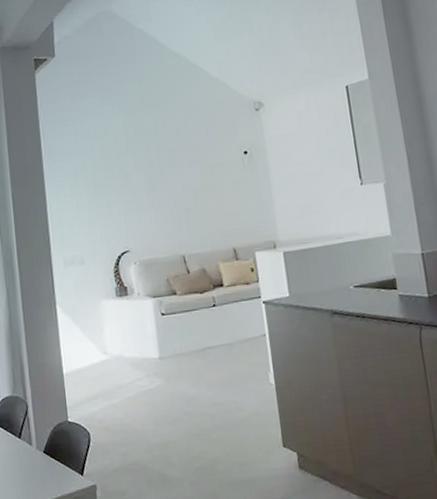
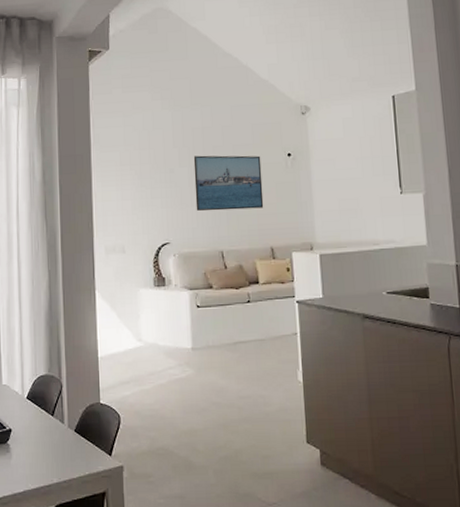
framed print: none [148,155,223,216] -> present [193,155,264,211]

